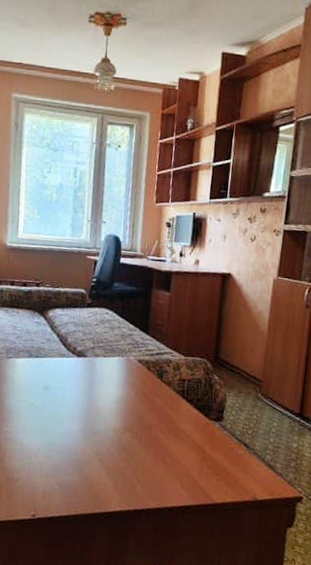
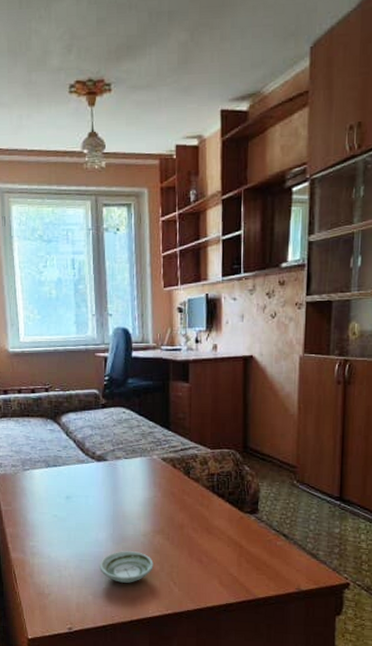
saucer: none [68,444,120,477] -> present [100,551,154,583]

